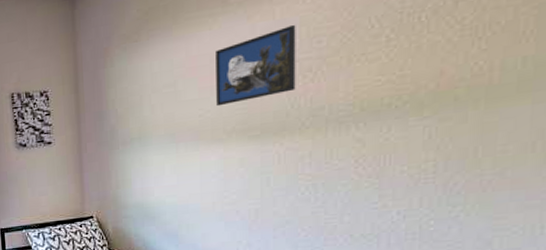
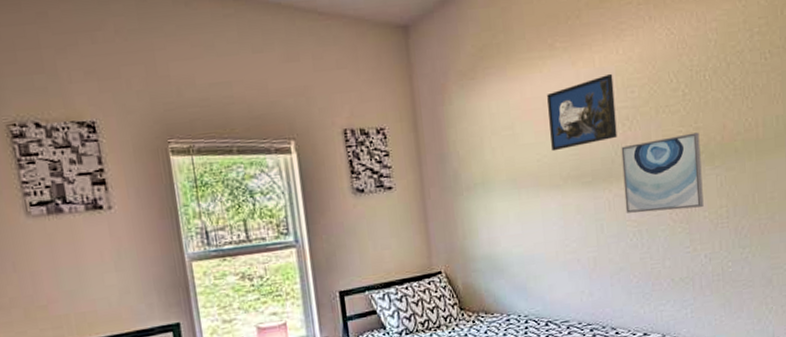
wall art: none [299,80,405,167] -> present [621,132,704,213]

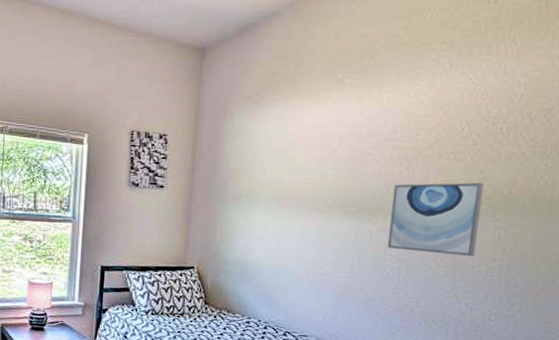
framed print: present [547,73,617,152] -> none [322,113,399,179]

